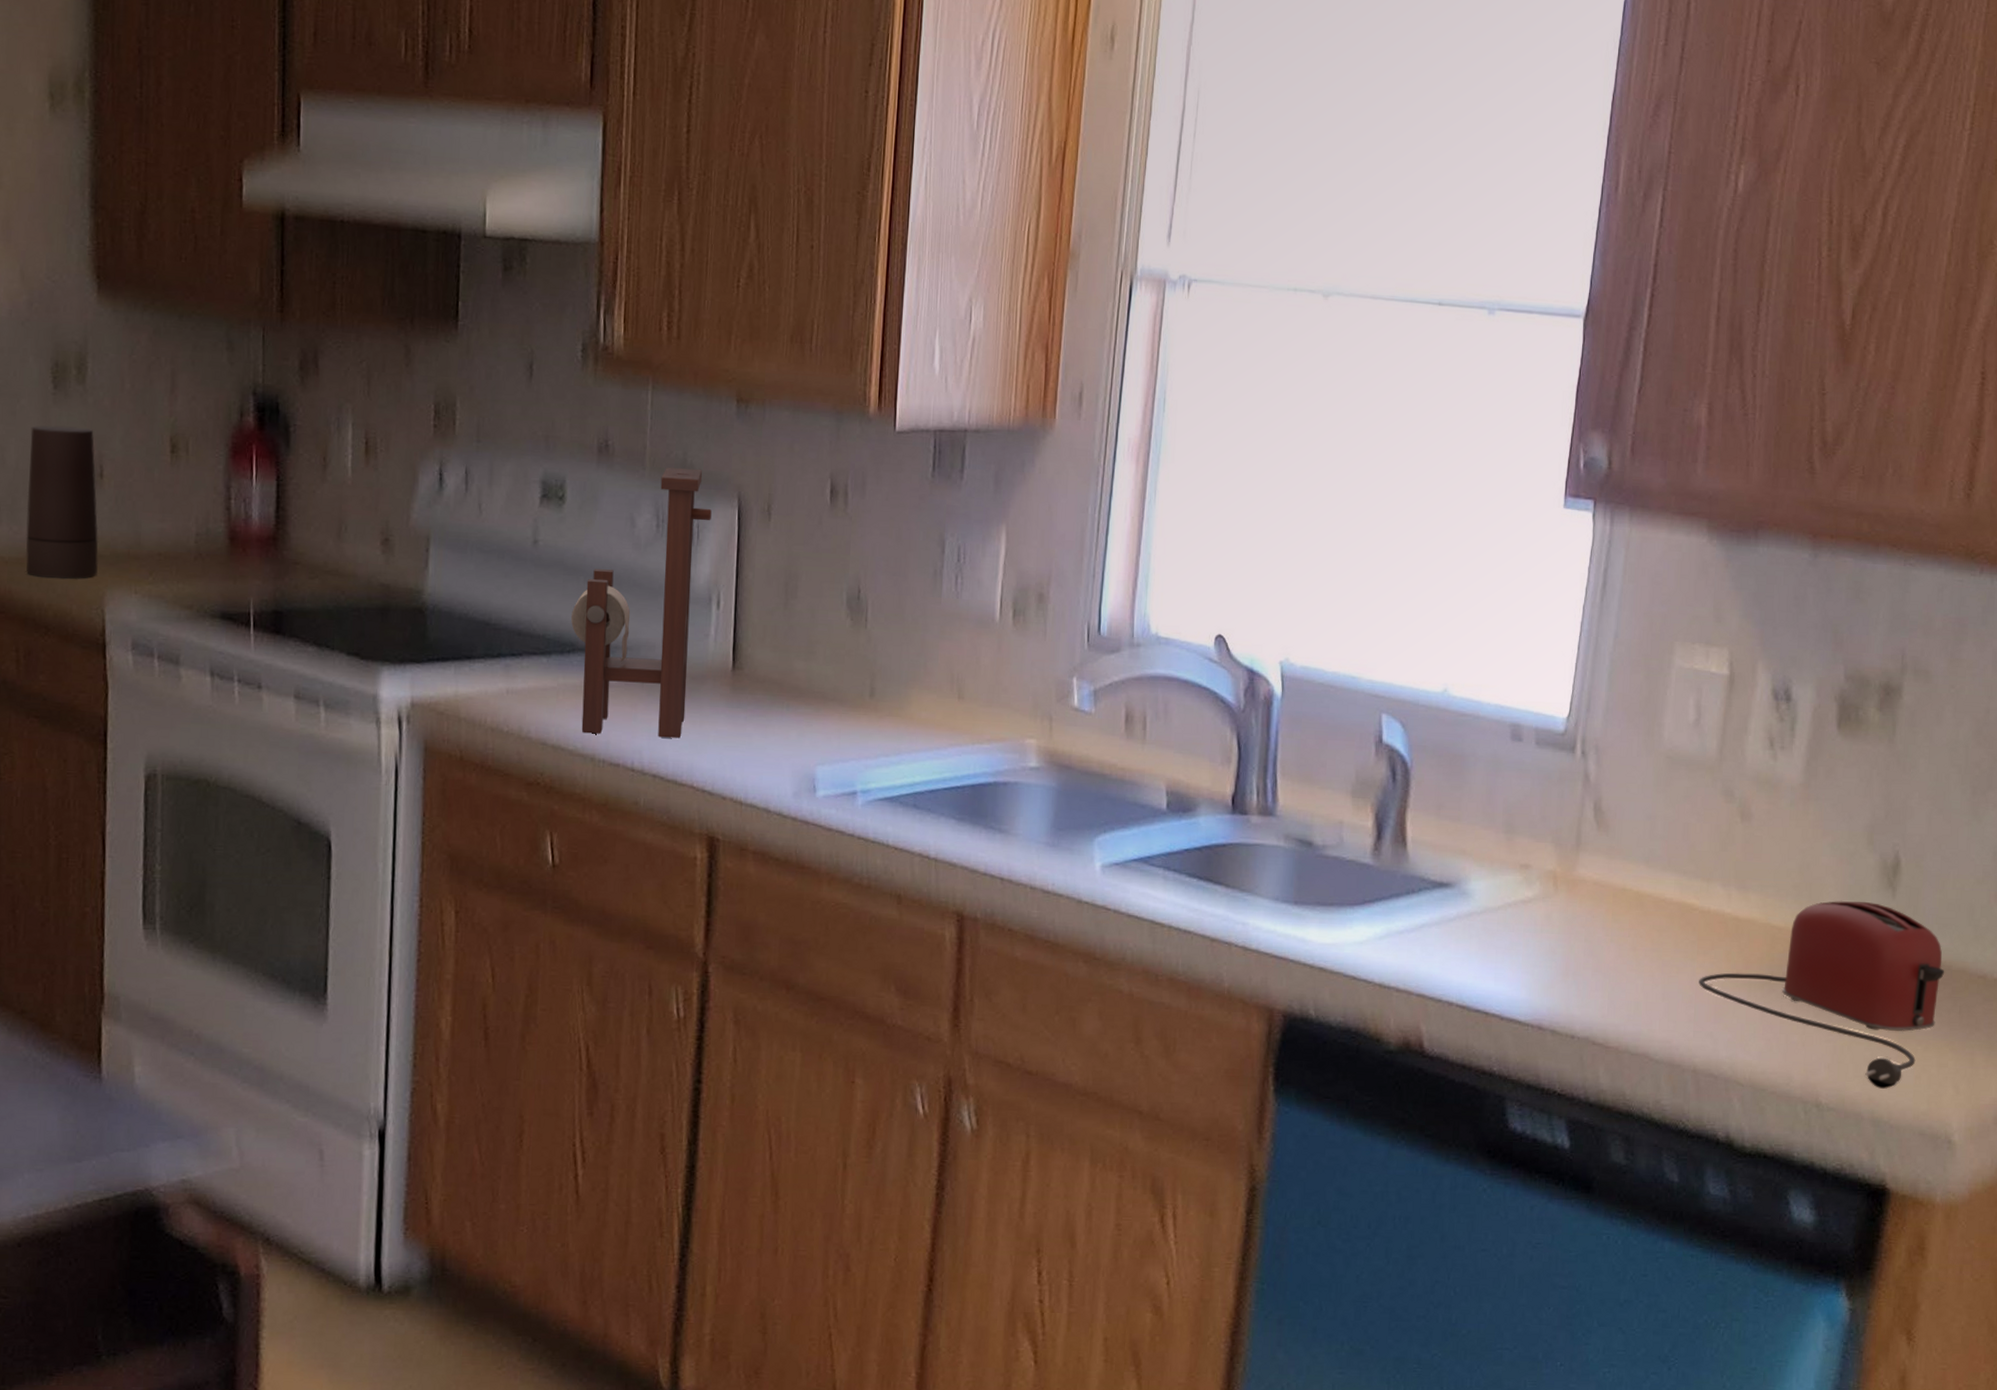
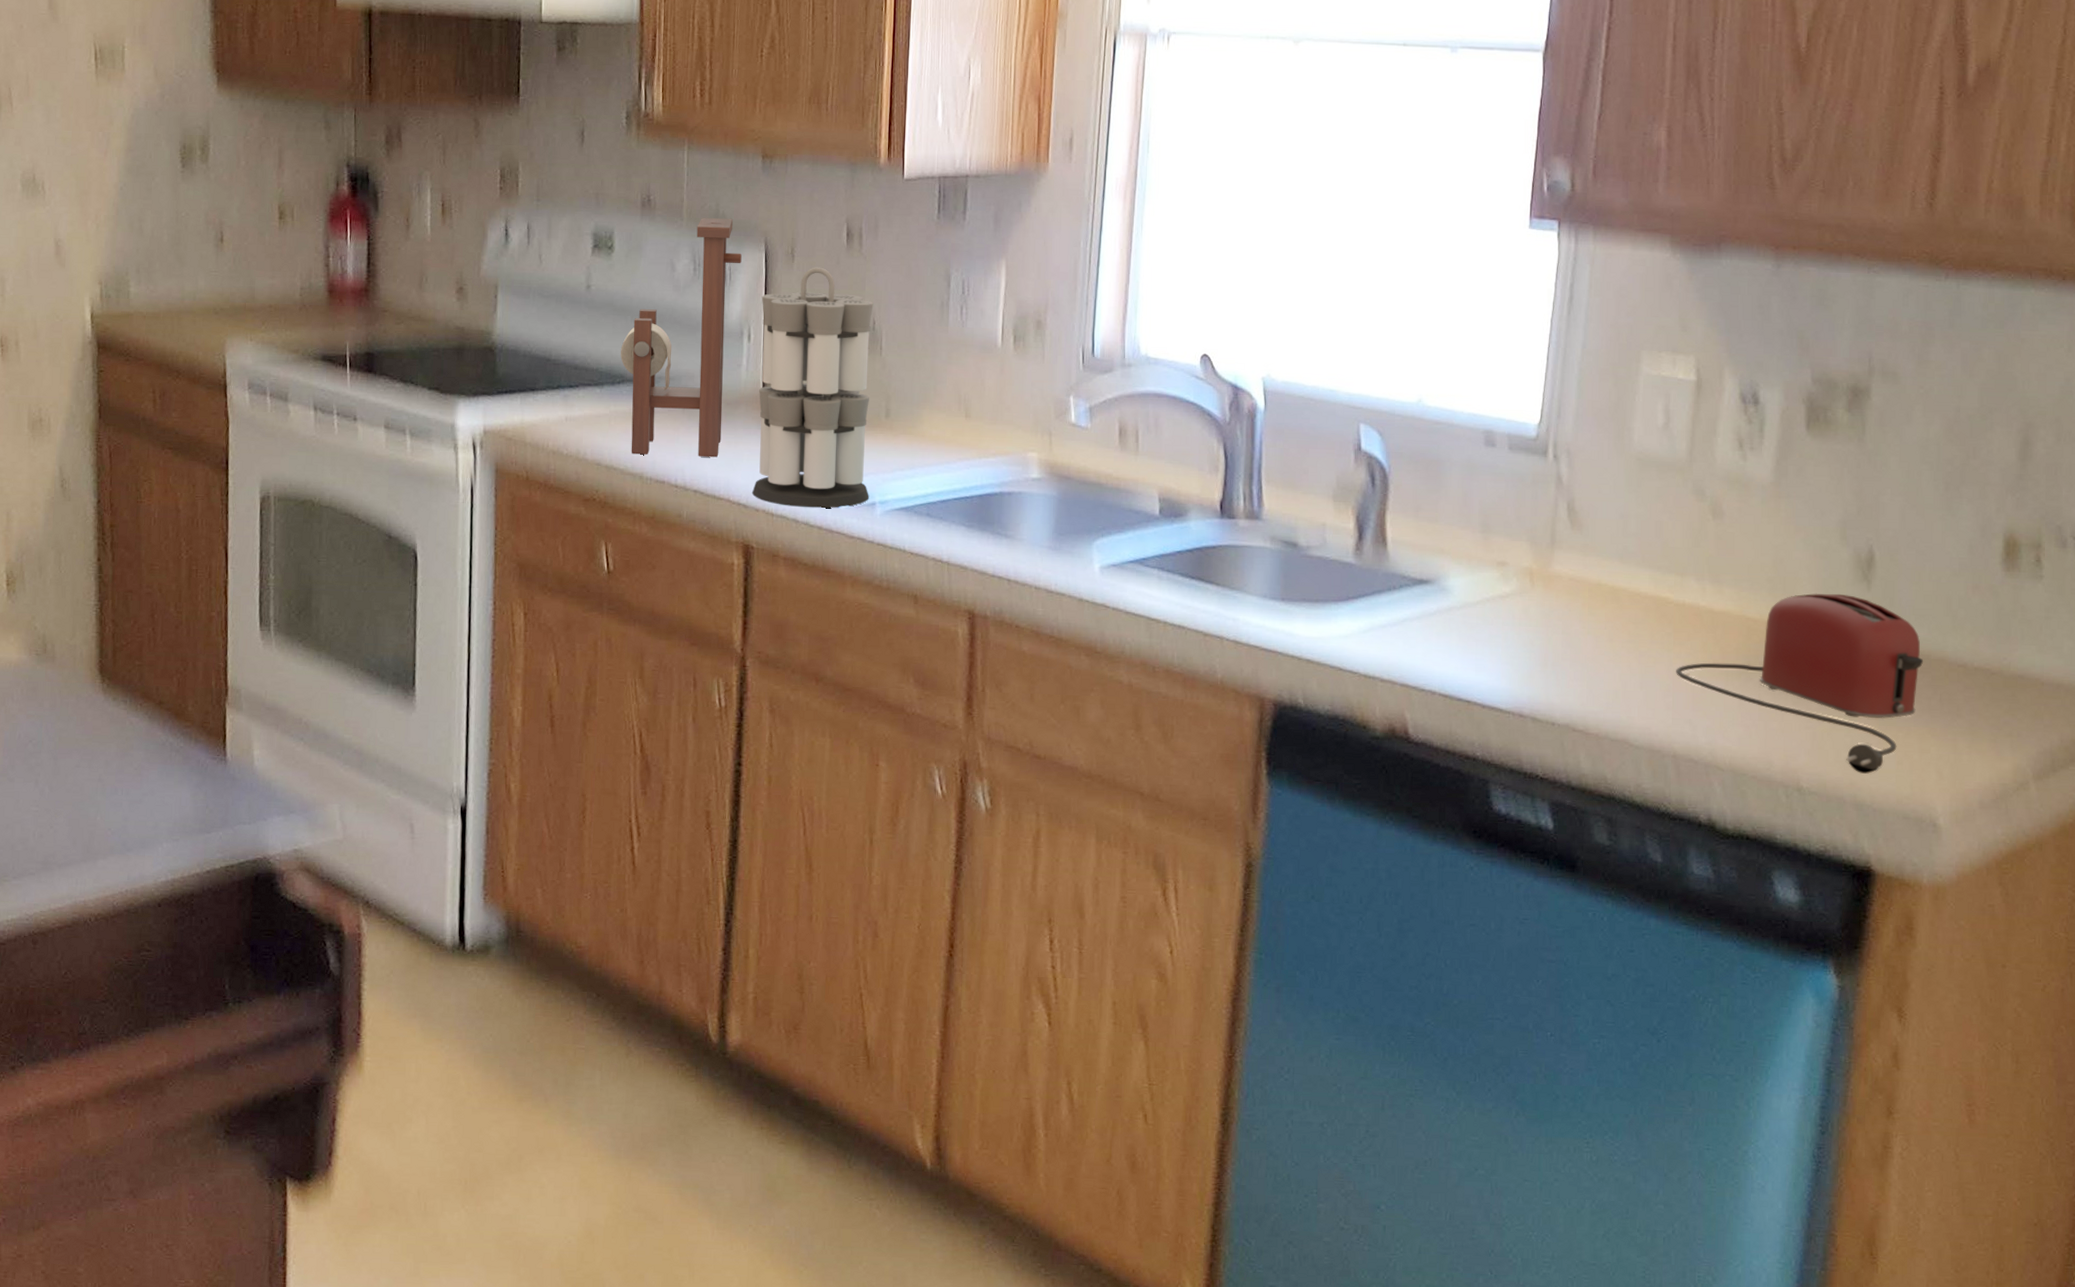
canister: present [25,425,99,579] -> none [160,199,220,329]
spice rack: none [718,527,859,798] -> present [751,267,873,509]

